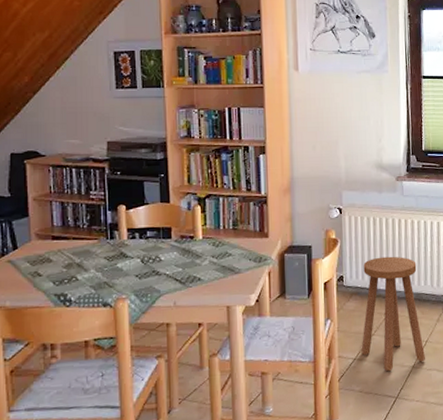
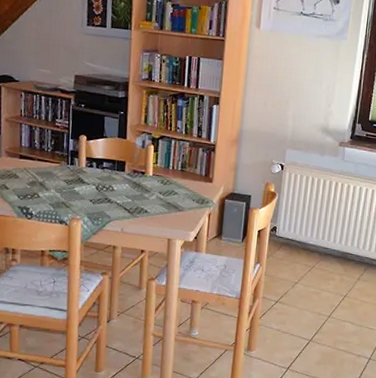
stool: present [361,256,425,372] -> none [284,214,347,317]

